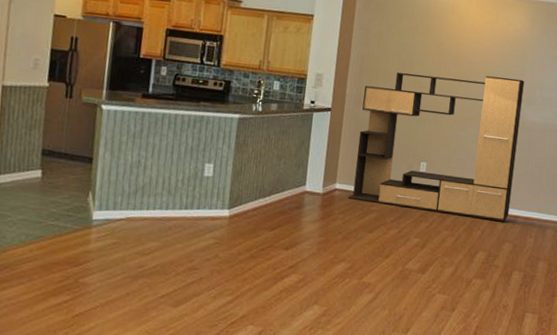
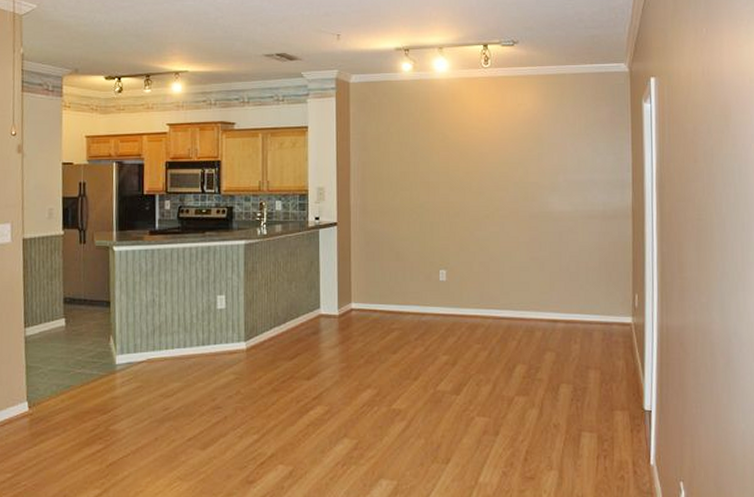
media console: present [348,72,525,221] -> none [365,165,546,327]

